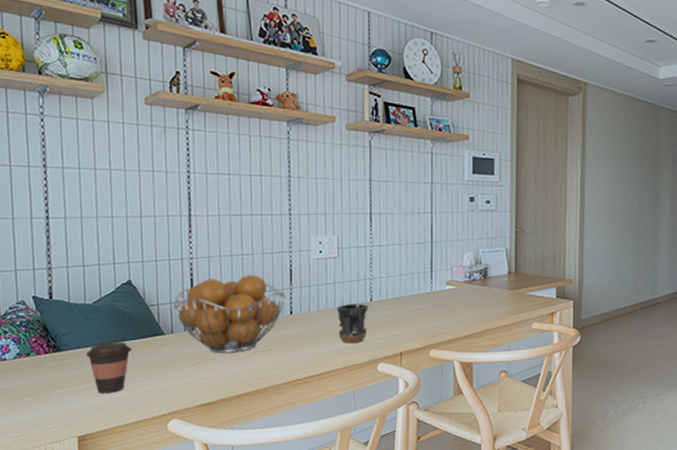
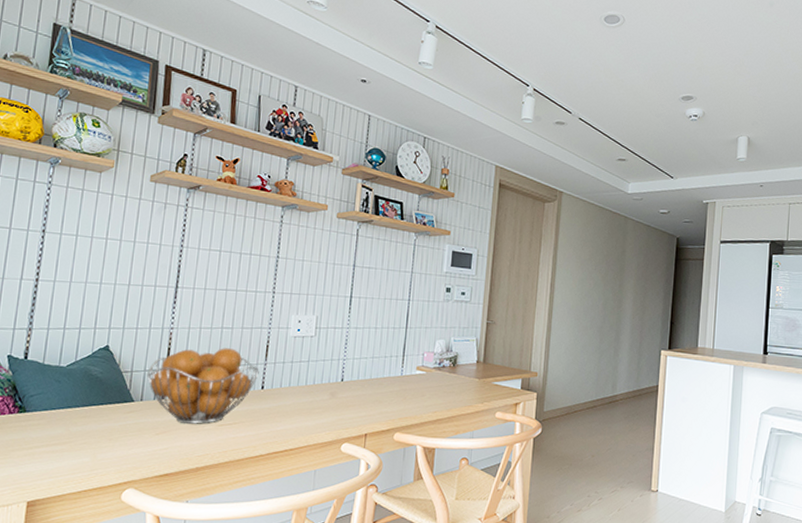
coffee cup: present [86,342,132,393] -> none [51,406,99,458]
mug: present [338,303,370,343] -> none [306,382,340,421]

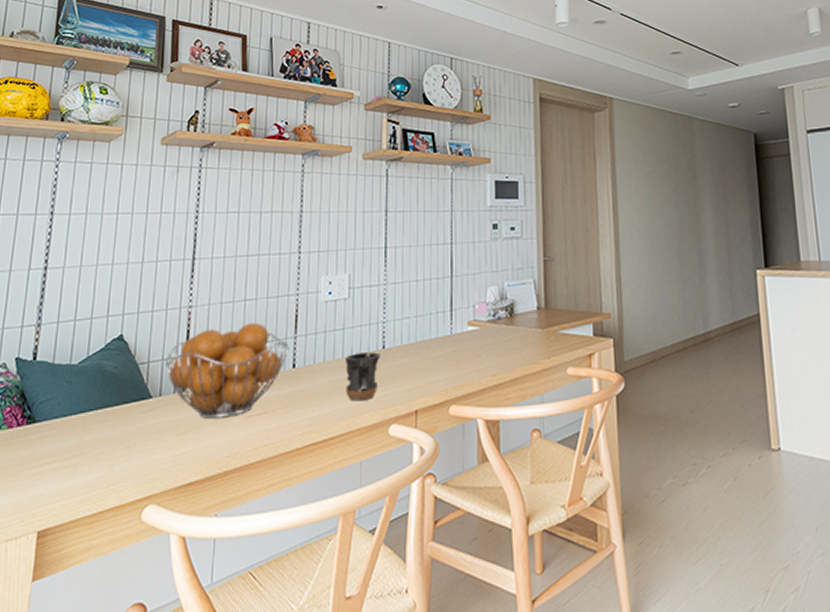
mug: none [306,382,340,421] -> present [346,351,382,400]

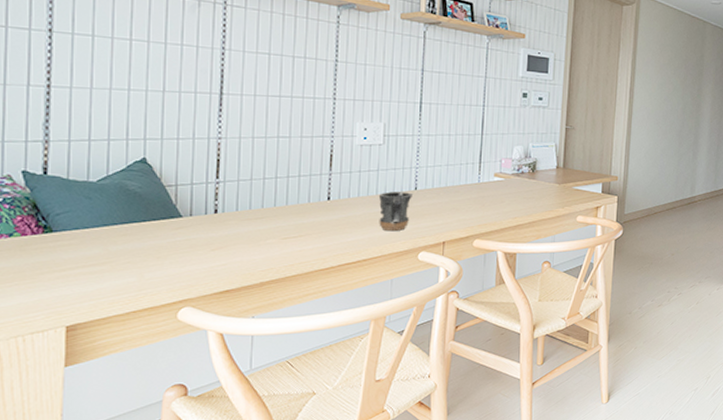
fruit basket: present [165,323,289,419] -> none [195,158,324,238]

